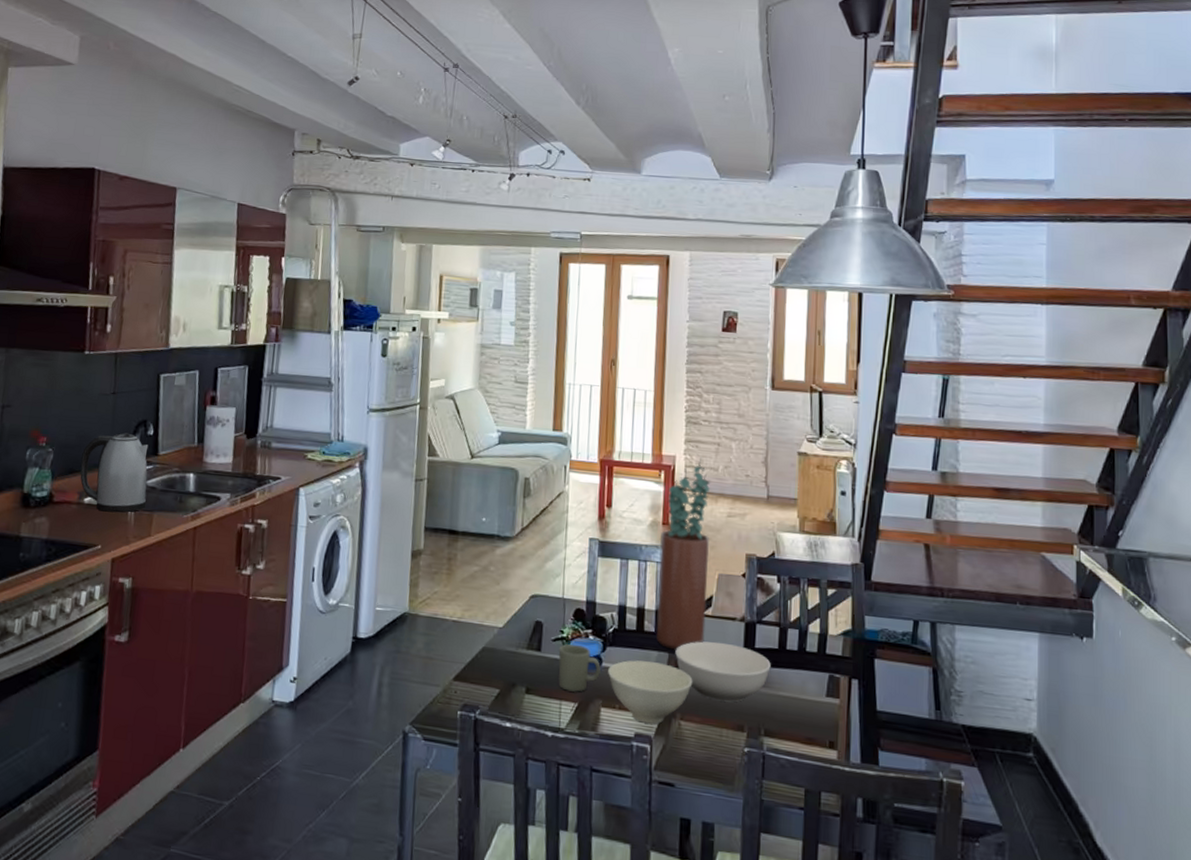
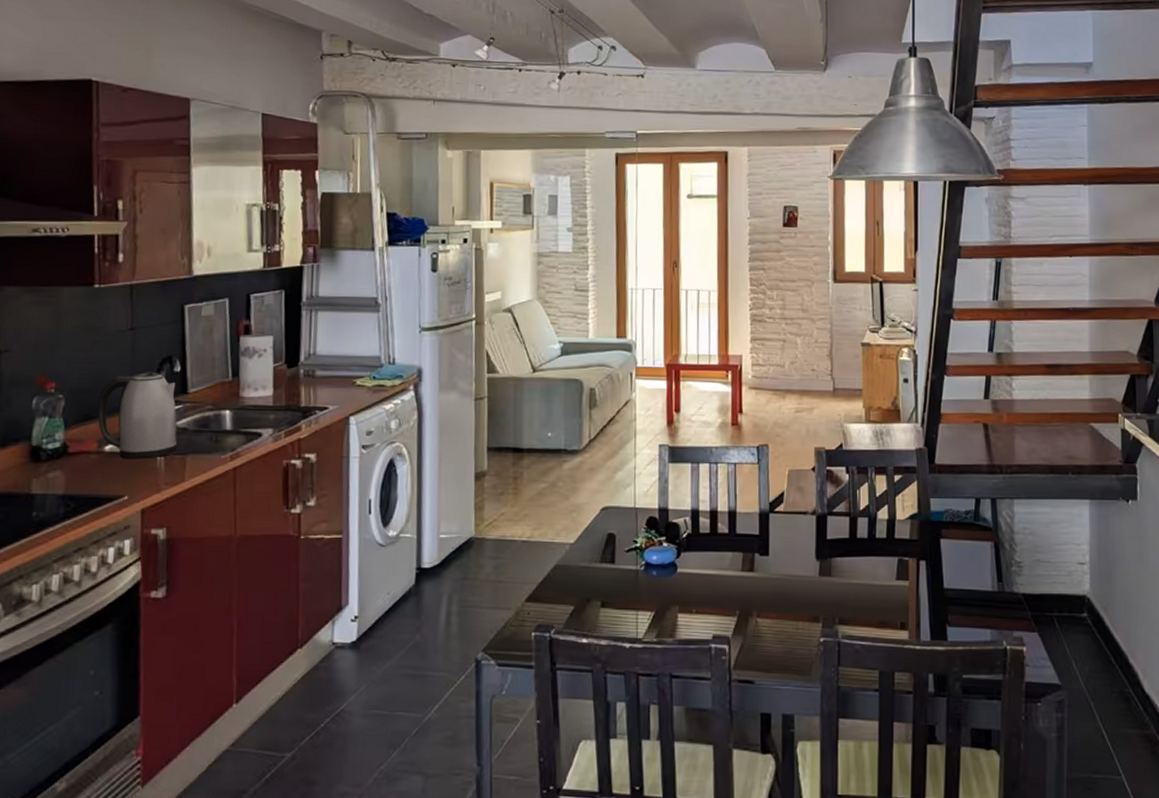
mug: present [558,643,601,692] -> none [632,552,676,601]
bowl: present [608,660,693,724] -> none [683,563,768,624]
vase: present [656,457,711,650] -> none [729,355,779,549]
bowl: present [675,641,771,702] -> none [749,537,843,595]

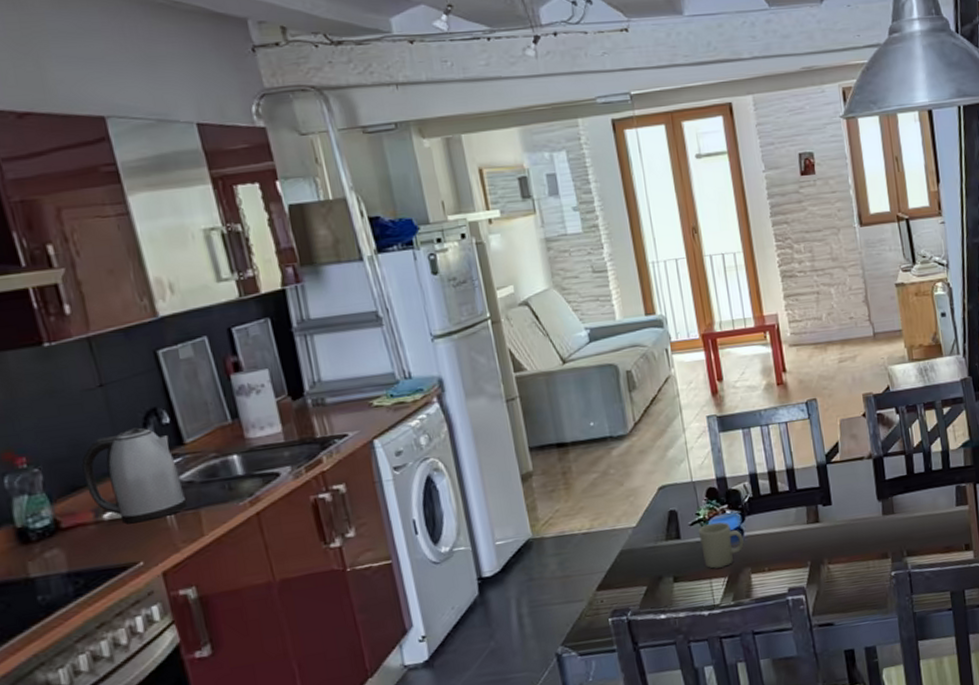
mug: none [632,552,676,601] -> present [698,521,744,569]

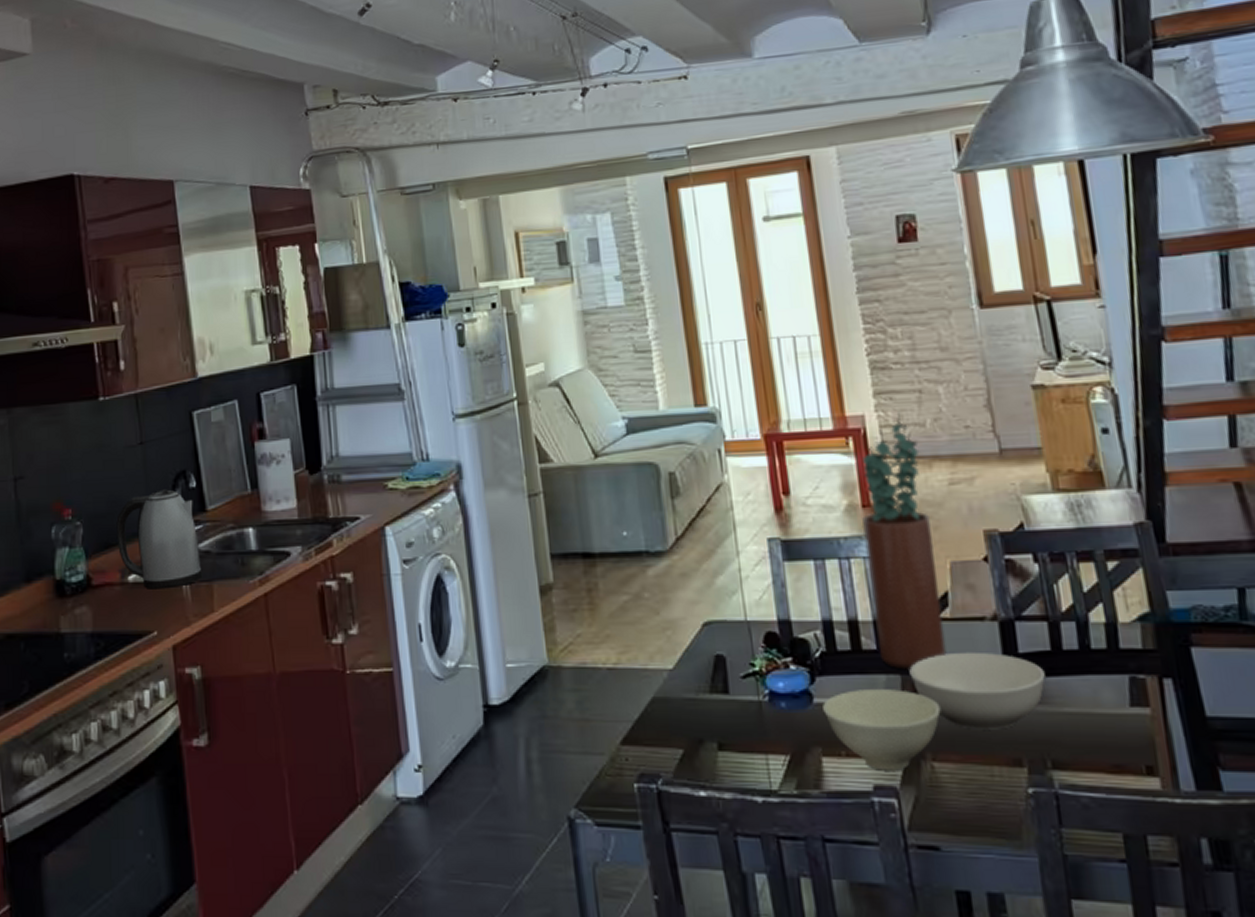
mug: present [698,521,744,569] -> none [752,678,813,741]
bowl: none [751,517,834,578] -> present [823,689,941,771]
vase: none [777,310,838,503] -> present [861,412,947,670]
bowl: none [812,481,903,538] -> present [909,651,1046,730]

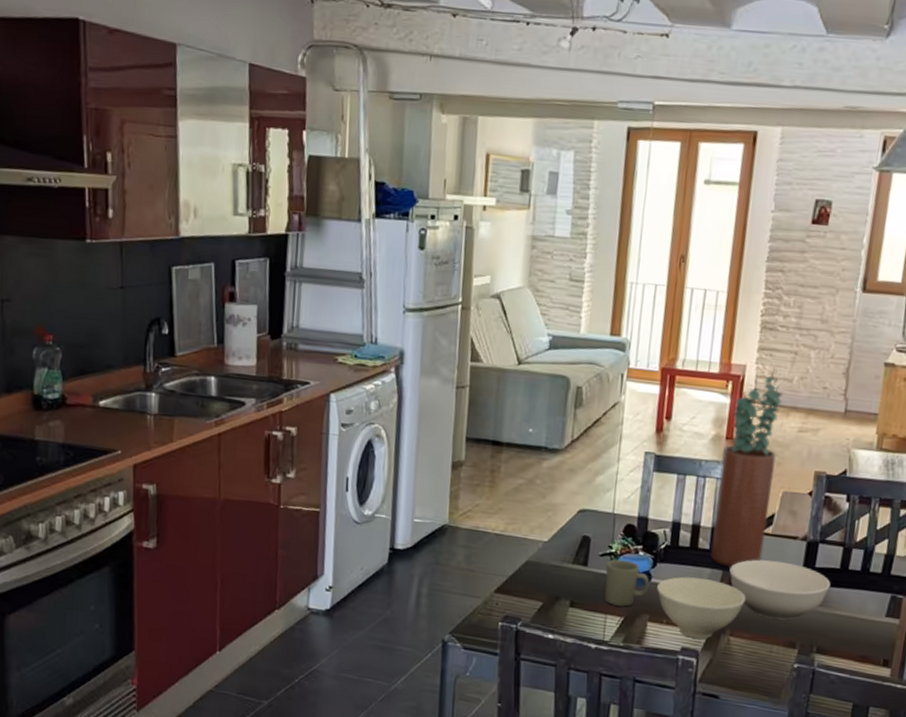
kettle: present [116,489,201,589] -> none [92,331,166,418]
mug: none [752,678,813,741] -> present [604,559,650,607]

